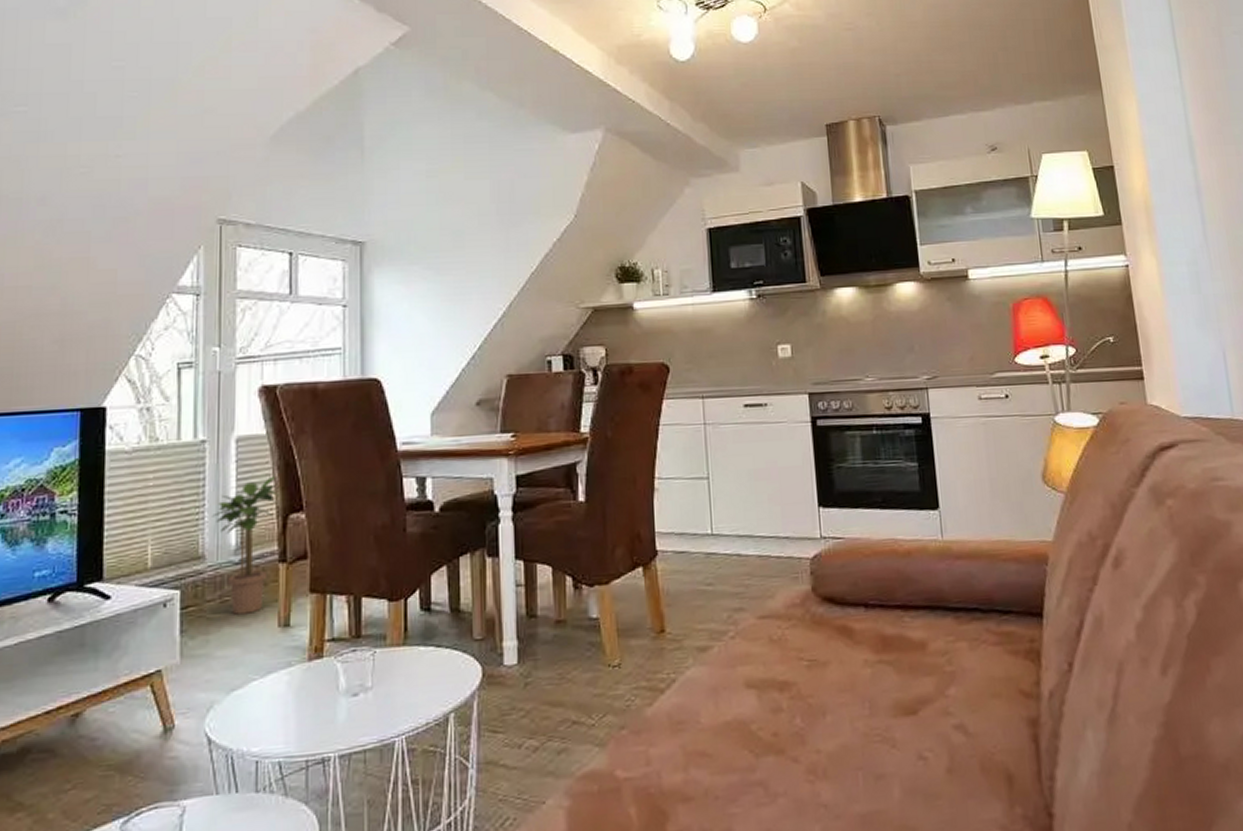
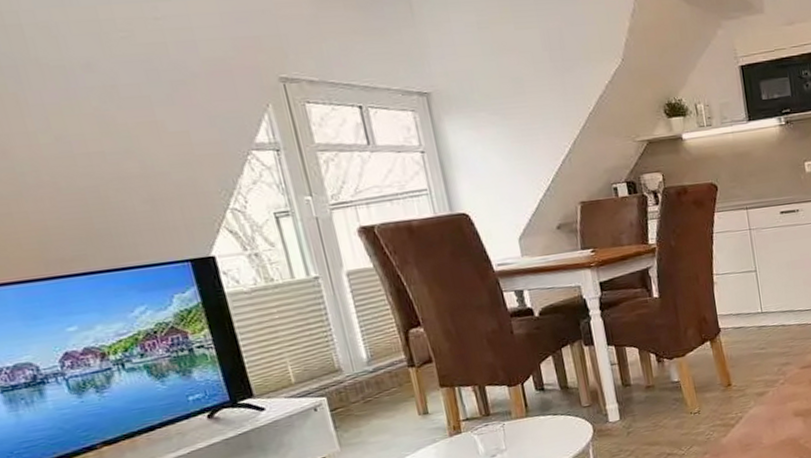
potted plant: present [212,475,279,615] -> none [340,300,402,411]

